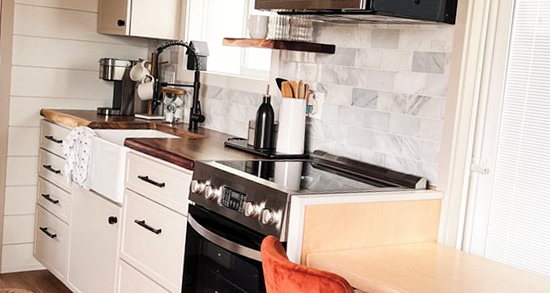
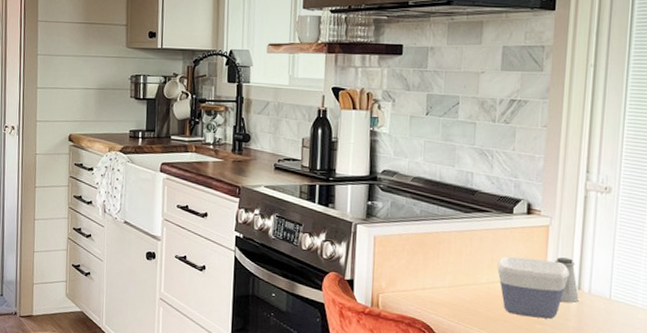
bowl: none [401,223,455,274] -> present [497,256,569,319]
saltshaker: none [444,224,461,261] -> present [554,257,579,303]

